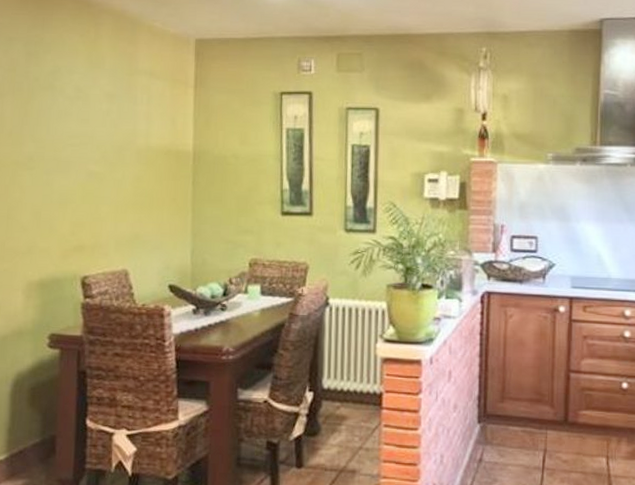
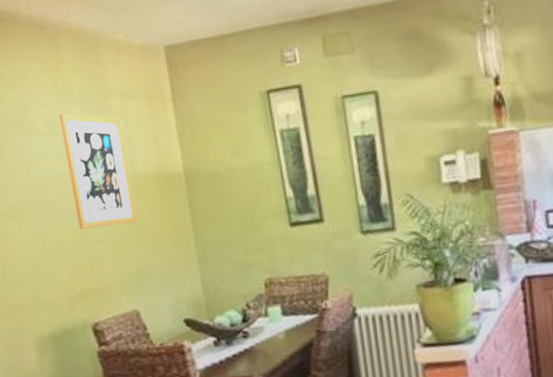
wall art: none [87,82,144,190] -> present [59,113,138,229]

